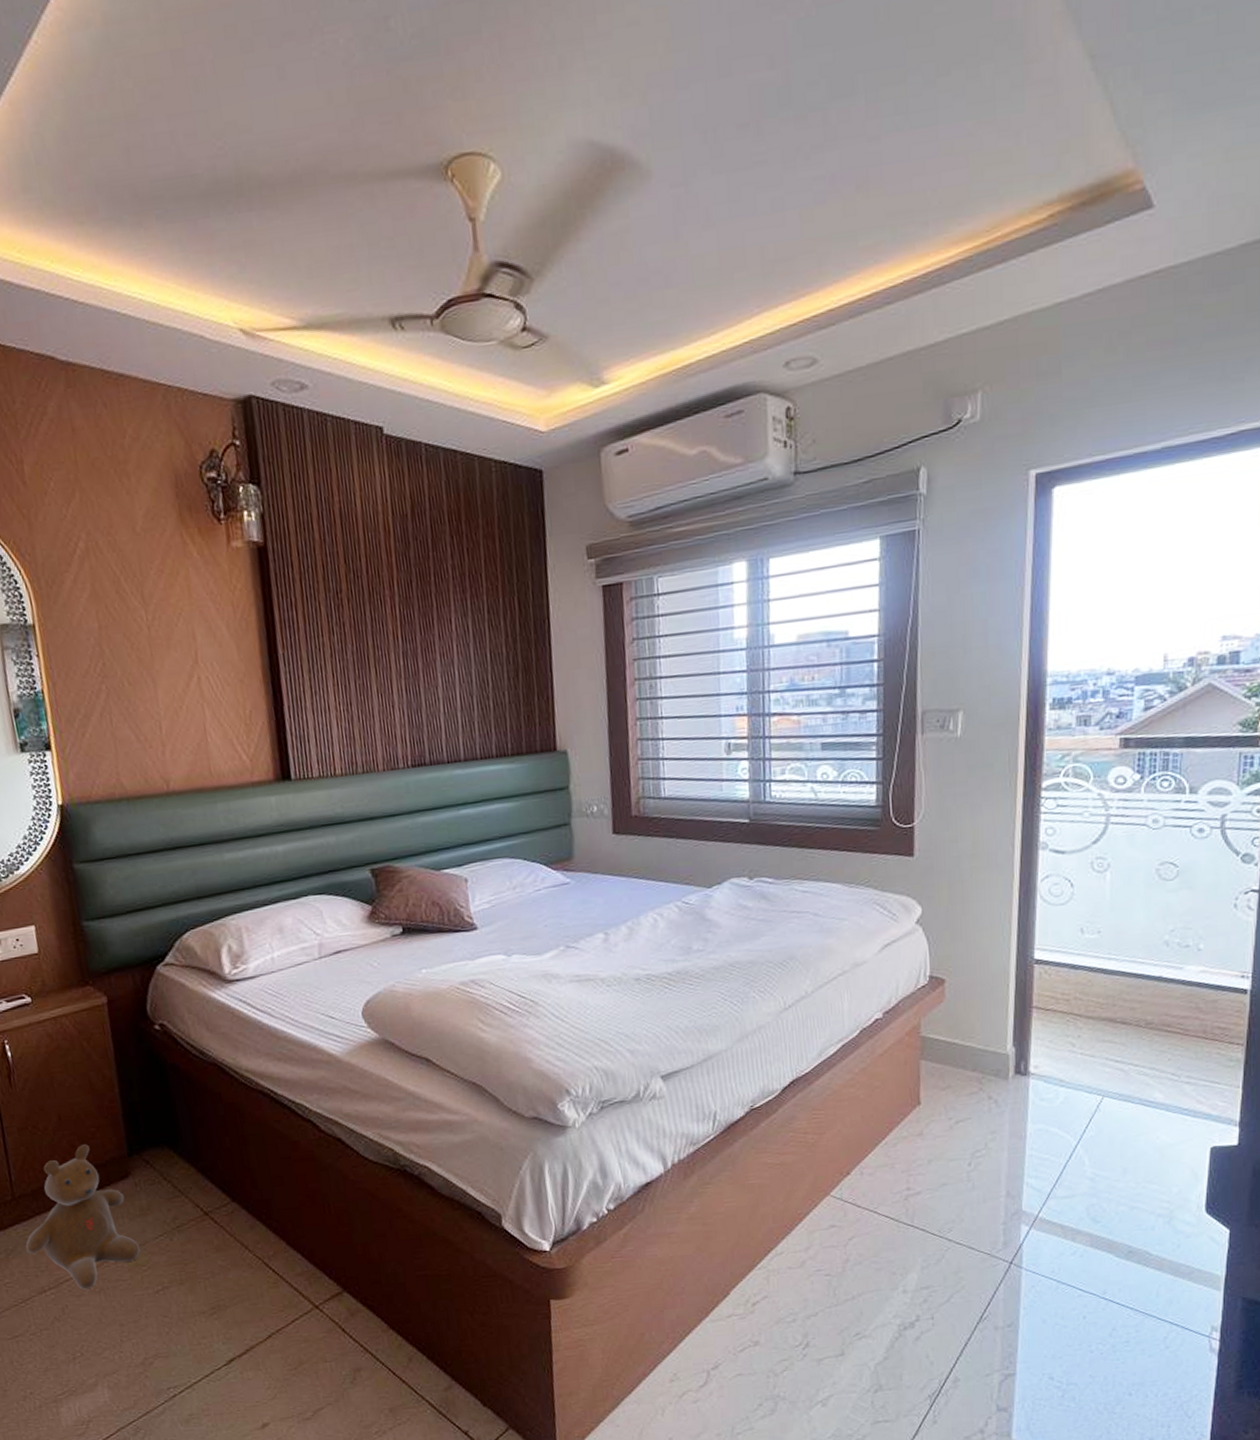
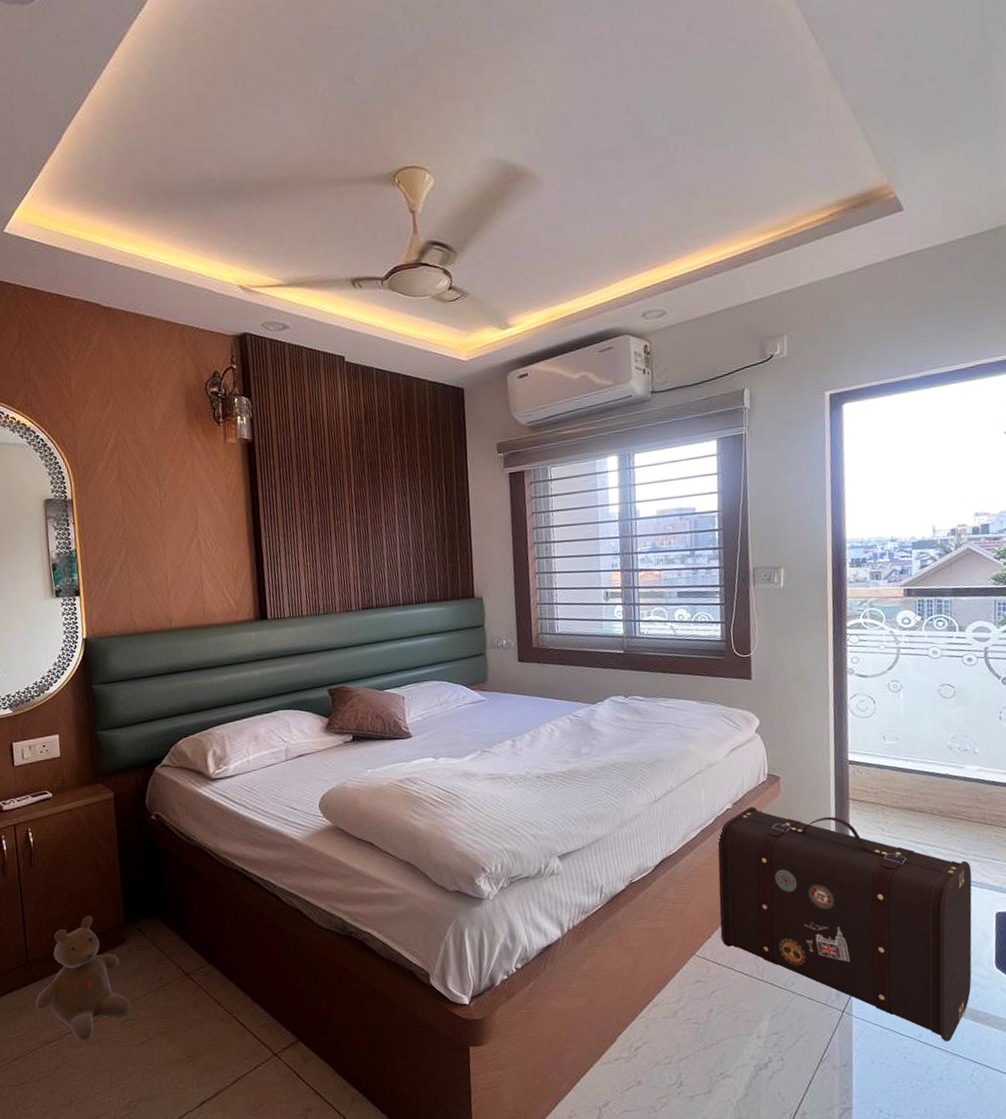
suitcase: none [861,1015,1184,1300] -> present [717,806,972,1042]

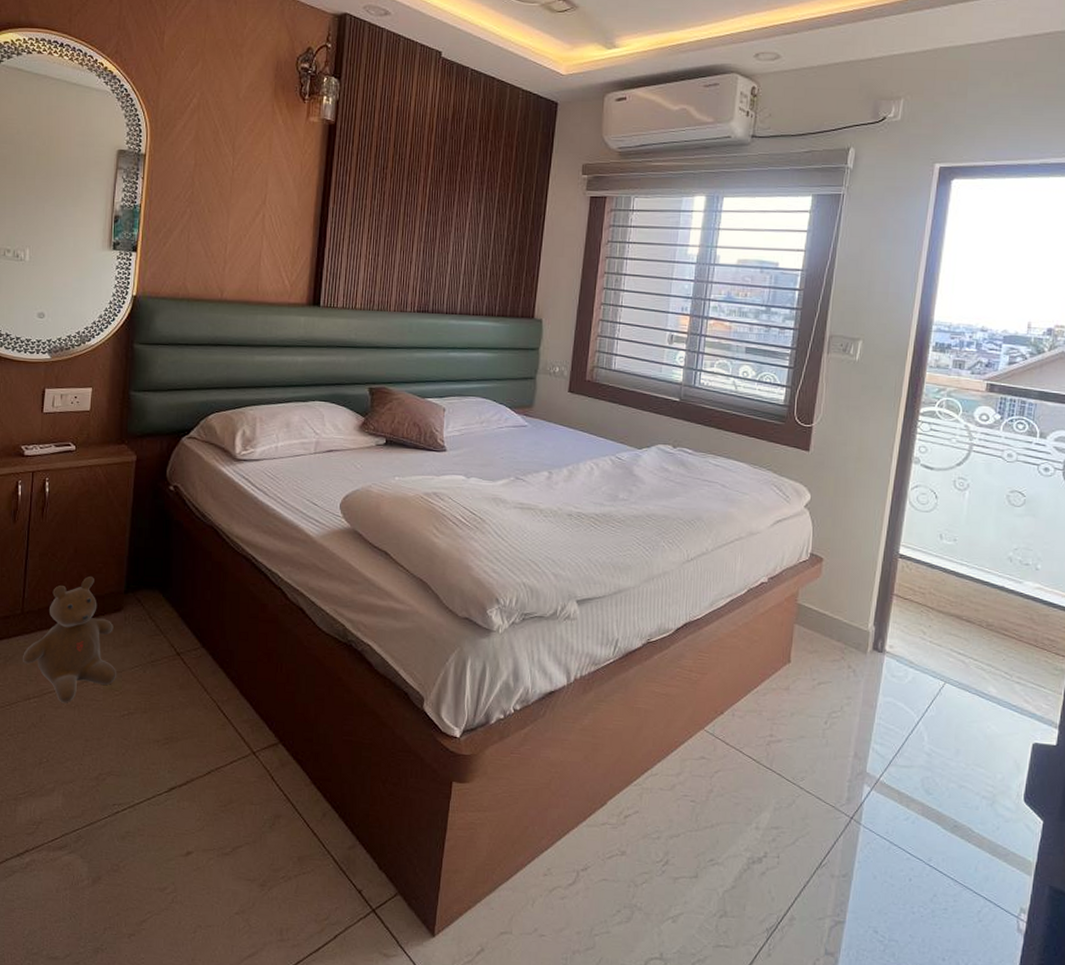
suitcase: present [717,806,972,1042] -> none [733,584,1014,872]

